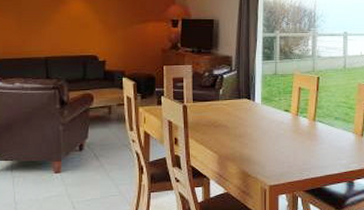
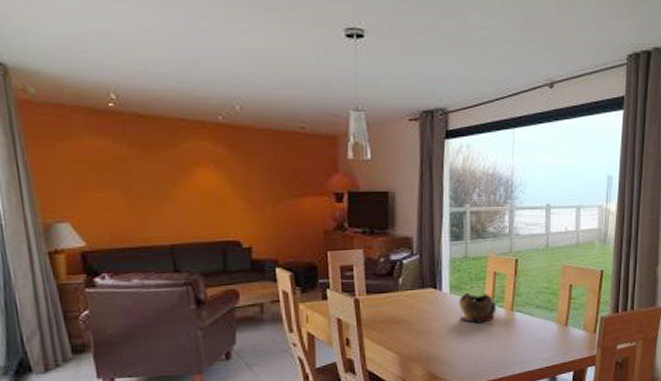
decorative bowl: none [269,104,300,131] -> present [459,292,496,324]

